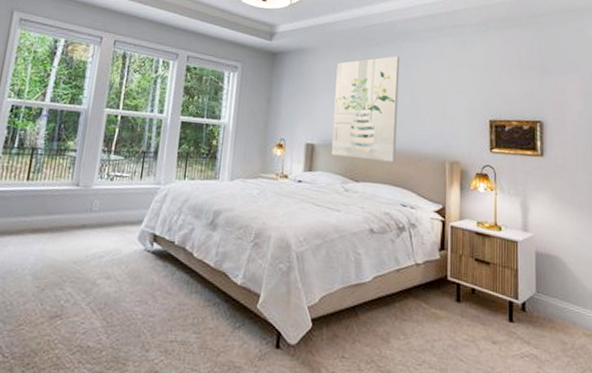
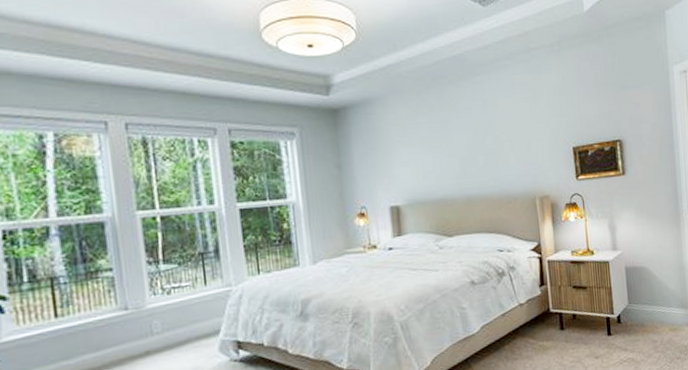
wall art: present [331,55,400,162] -> none [409,92,486,214]

